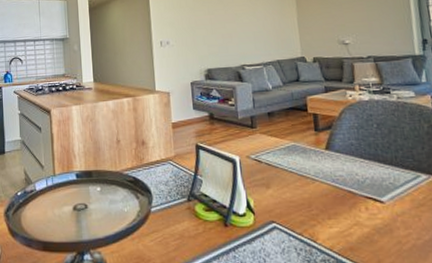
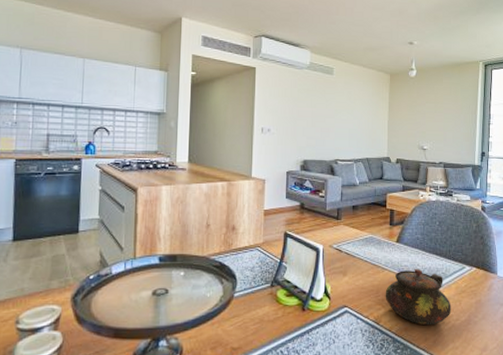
teapot: none [319,178,409,245] -> present [385,268,451,326]

